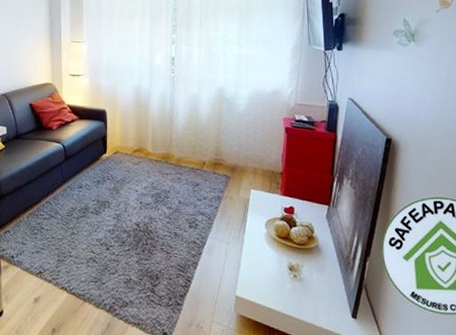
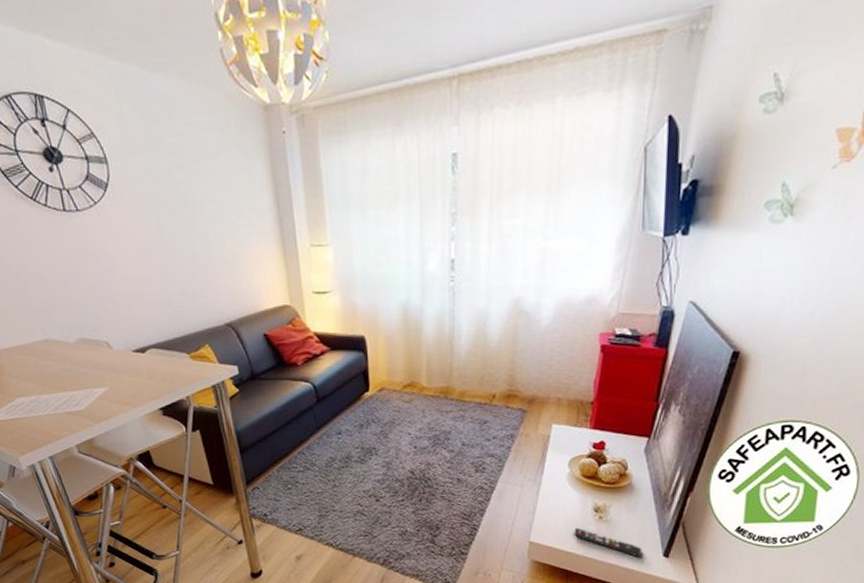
remote control: none [273,284,334,318] -> present [574,527,642,558]

